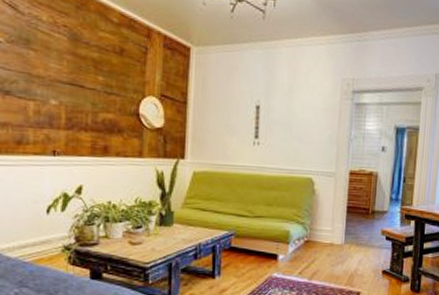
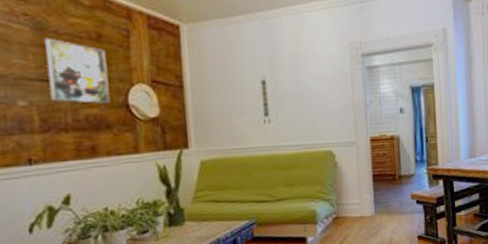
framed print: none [77,47,125,112] -> present [45,37,110,105]

